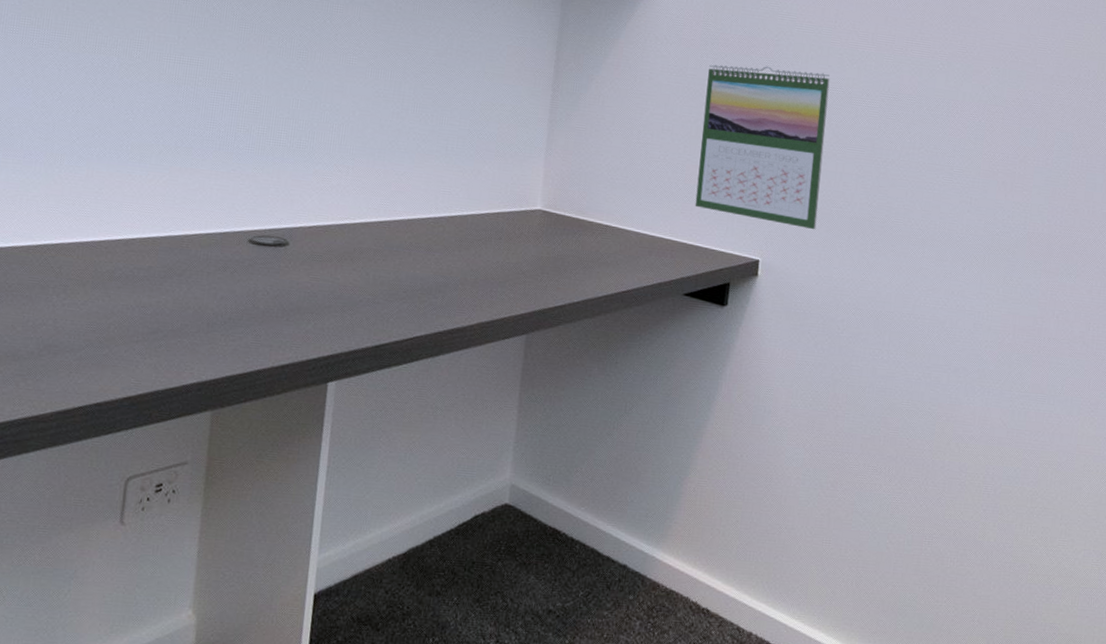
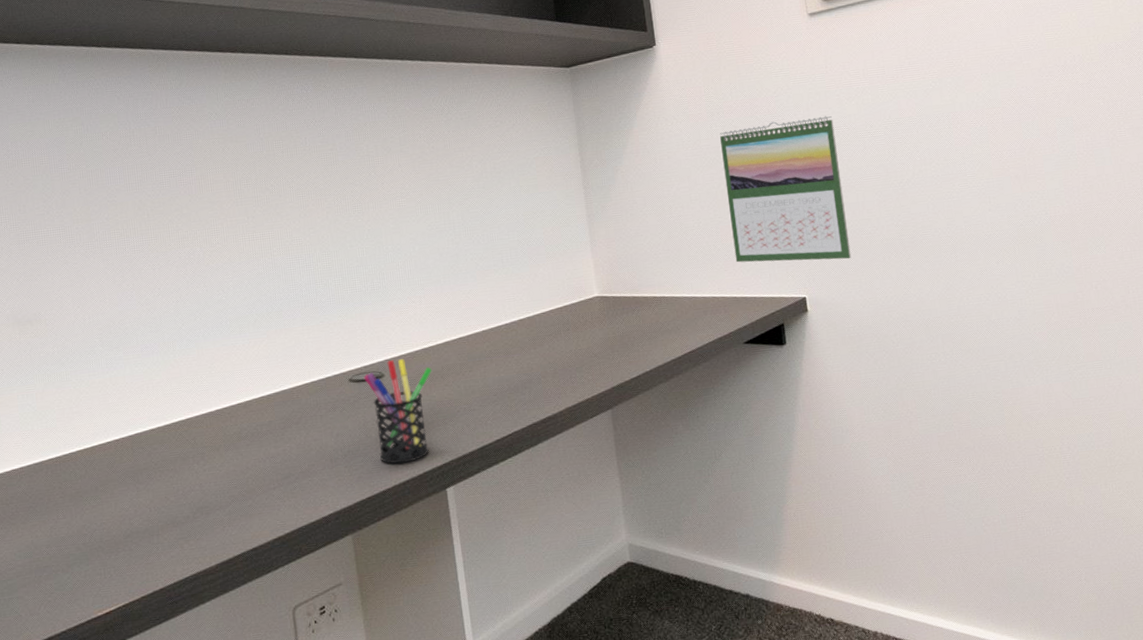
pen holder: none [263,229,343,345] -> present [364,359,432,464]

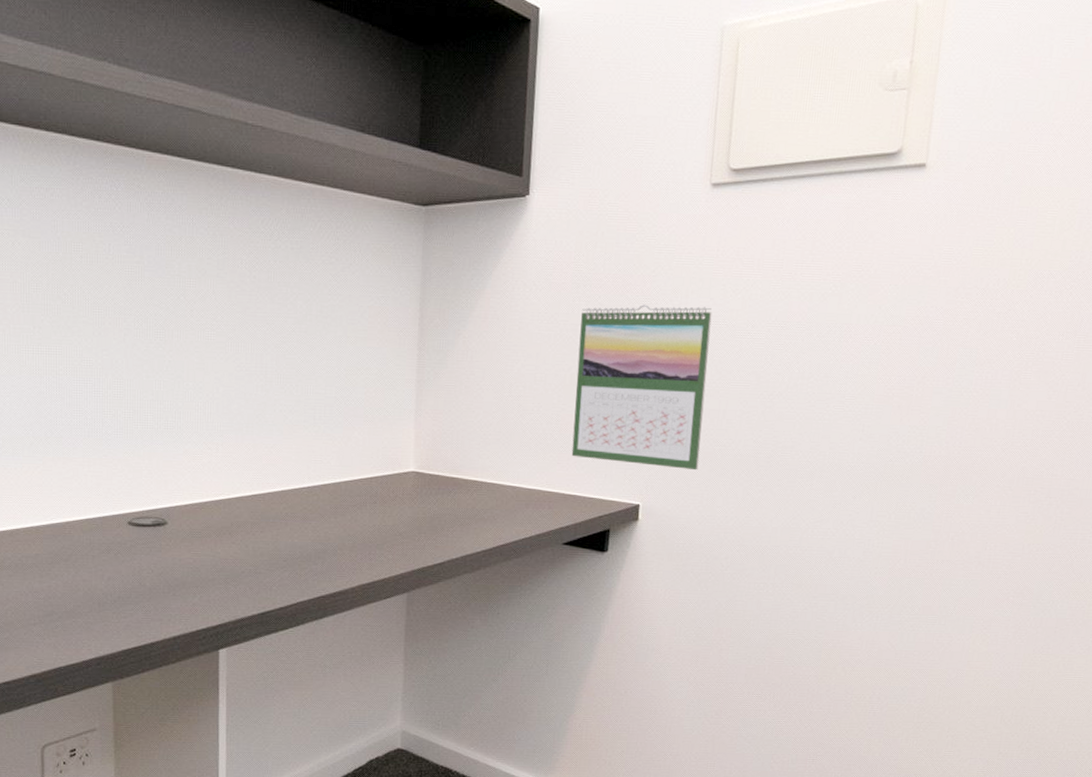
pen holder: present [364,359,432,464] -> none [145,508,220,618]

